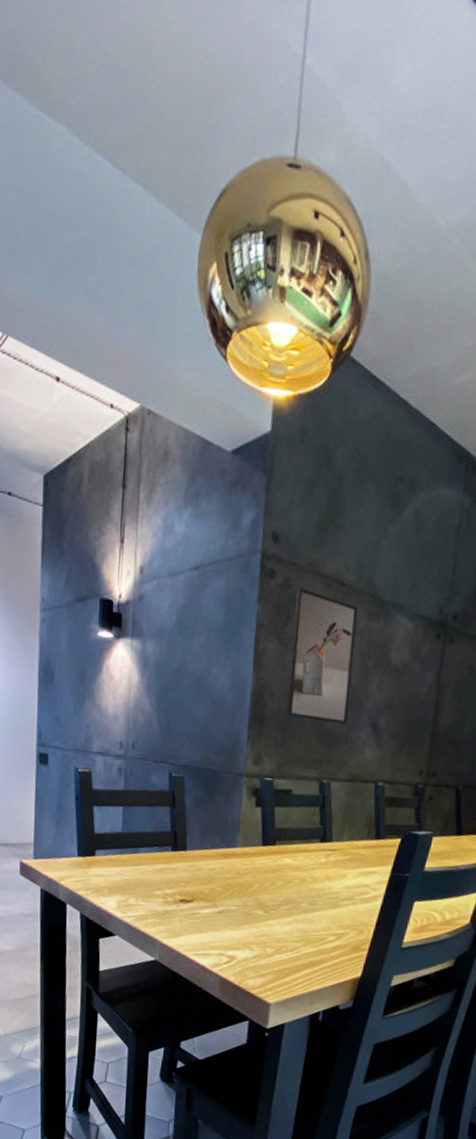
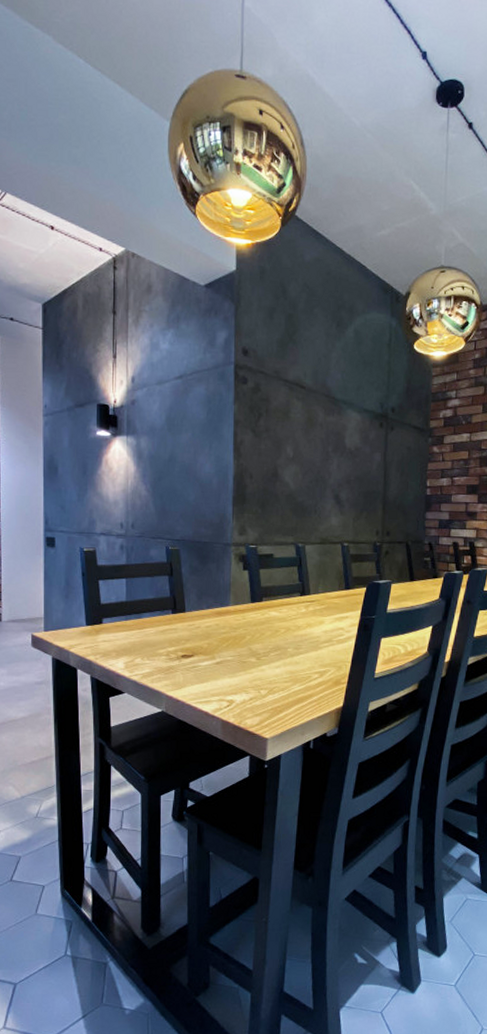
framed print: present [287,588,358,725] -> none [264,391,316,498]

